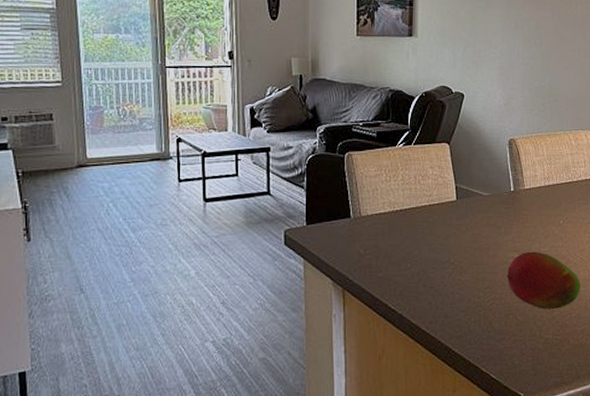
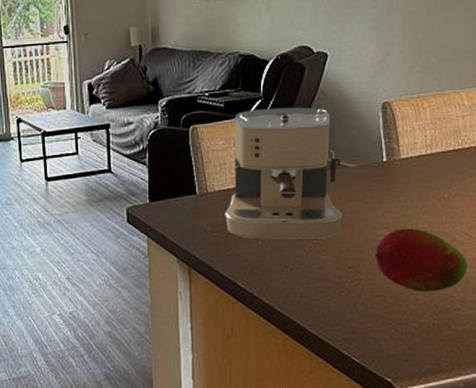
coffee maker: none [377,139,479,262] -> present [225,107,343,239]

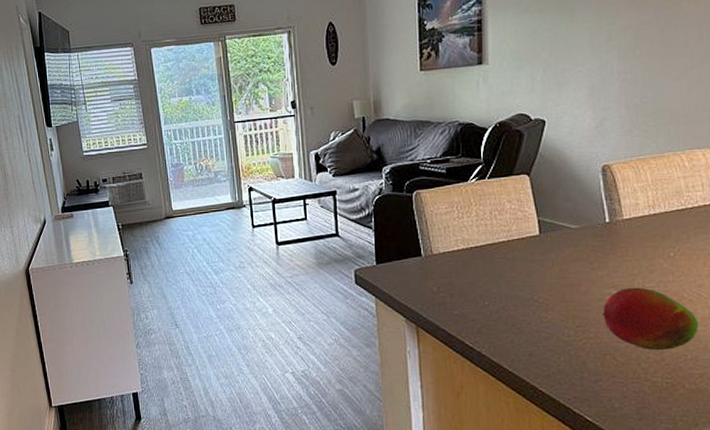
coffee maker: present [225,107,343,239] -> none [450,171,568,299]

